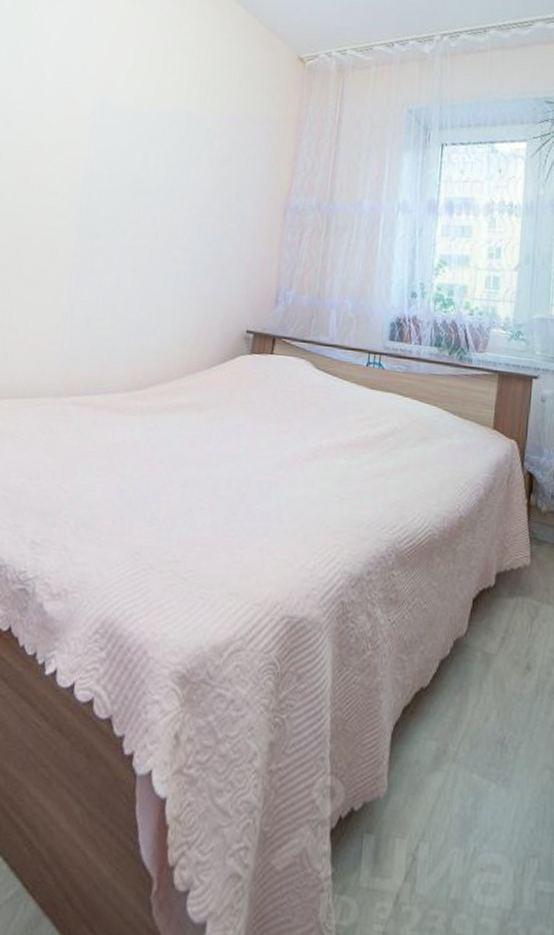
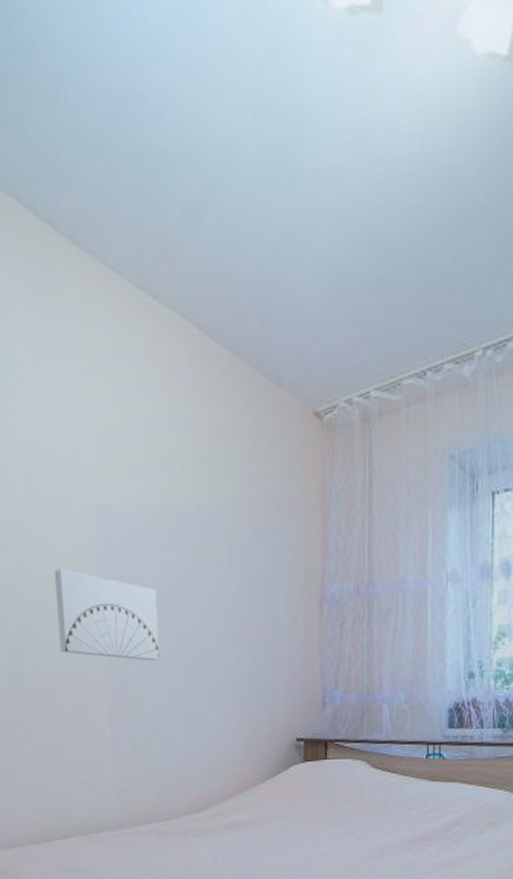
wall art: none [34,145,137,240] -> present [54,568,160,661]

